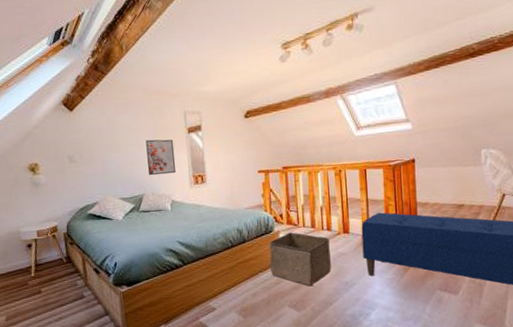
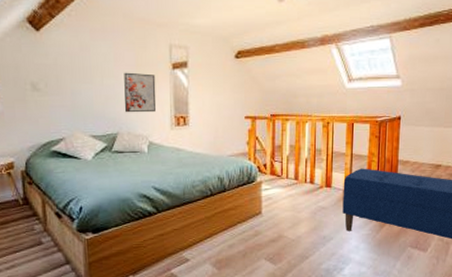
storage bin: present [269,232,331,287] -> none [250,183,311,240]

